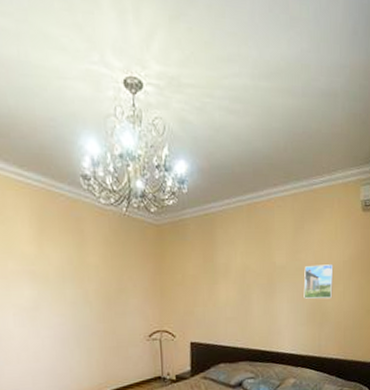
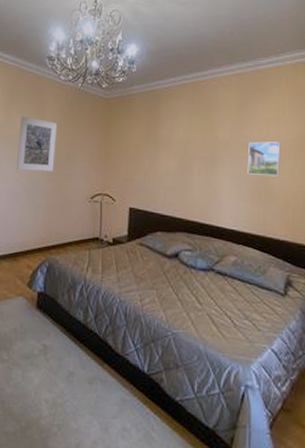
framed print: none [57,249,104,312] -> present [17,116,58,172]

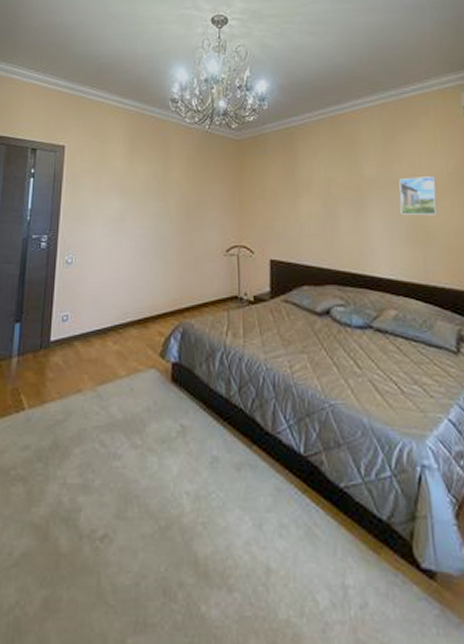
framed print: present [17,116,58,172] -> none [143,164,185,225]

